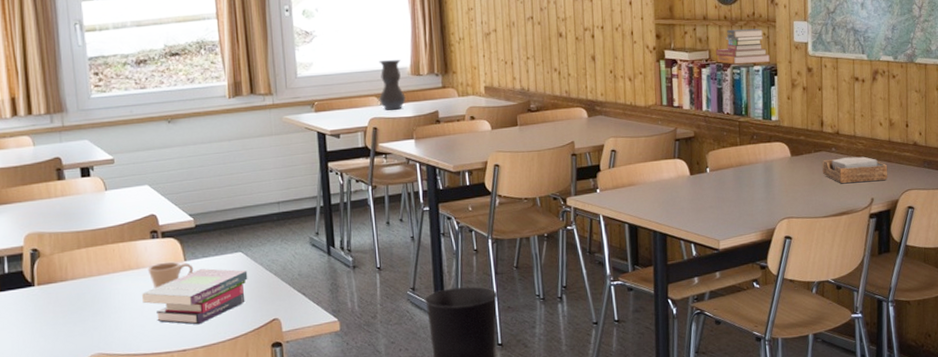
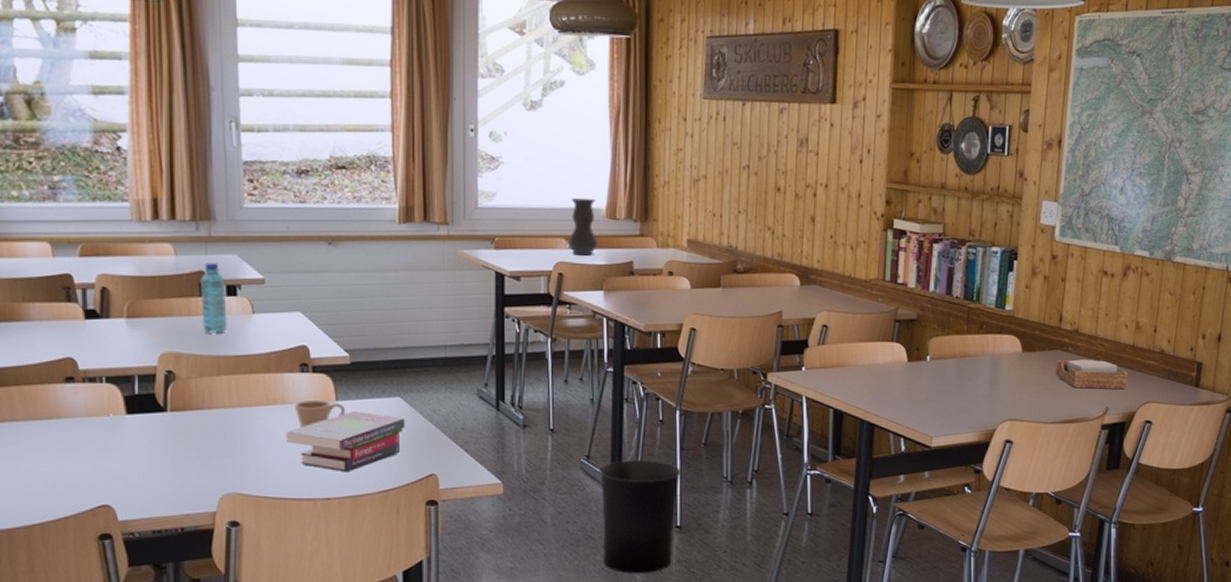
water bottle: none [57,149,83,212] -> present [200,263,227,333]
books: present [716,28,770,65] -> none [951,202,1011,245]

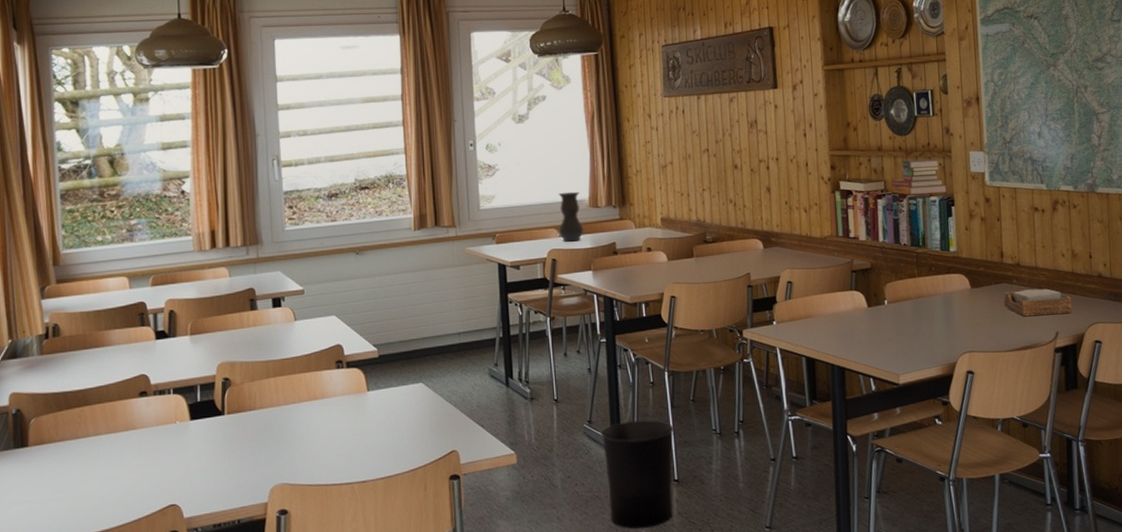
water bottle: present [200,263,227,333] -> none [250,280,274,342]
books: present [286,411,405,472] -> none [326,399,428,456]
mug: present [294,401,346,429] -> none [332,392,376,419]
books: none [951,202,1011,245] -> present [891,158,947,195]

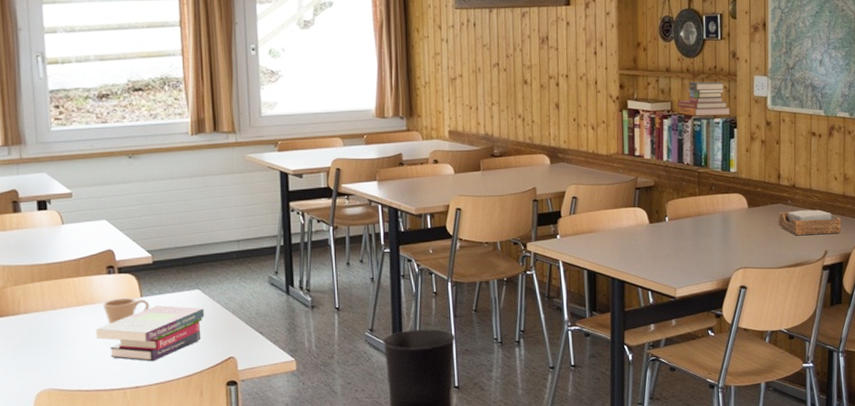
books: none [326,399,428,456] -> present [96,305,205,362]
mug: none [332,392,376,419] -> present [102,298,150,325]
vase: present [558,192,584,243] -> none [343,102,370,153]

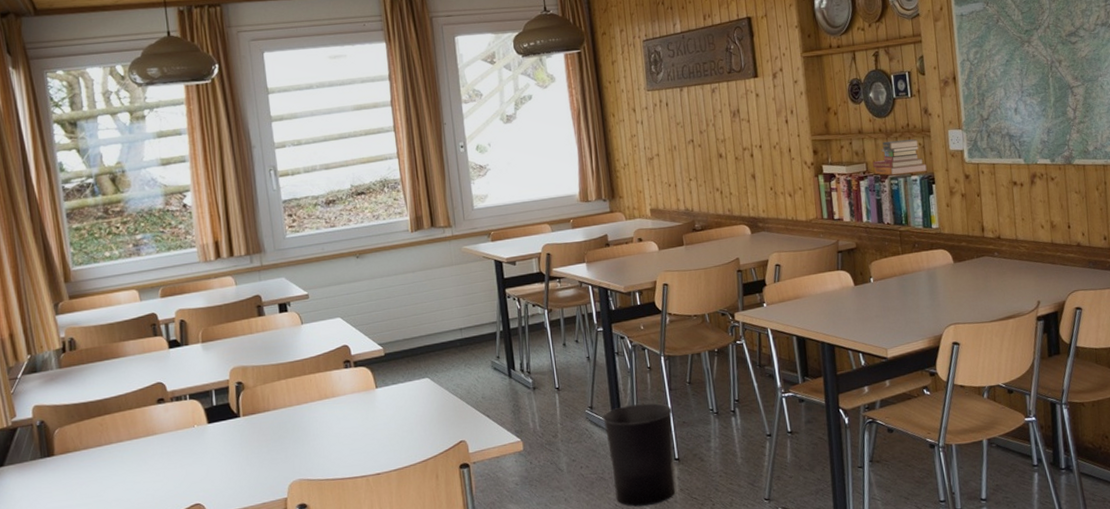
books: present [96,305,205,362] -> none [338,394,435,449]
mug: present [102,298,150,325] -> none [342,390,385,416]
napkin holder: present [778,209,842,236] -> none [985,259,1053,288]

